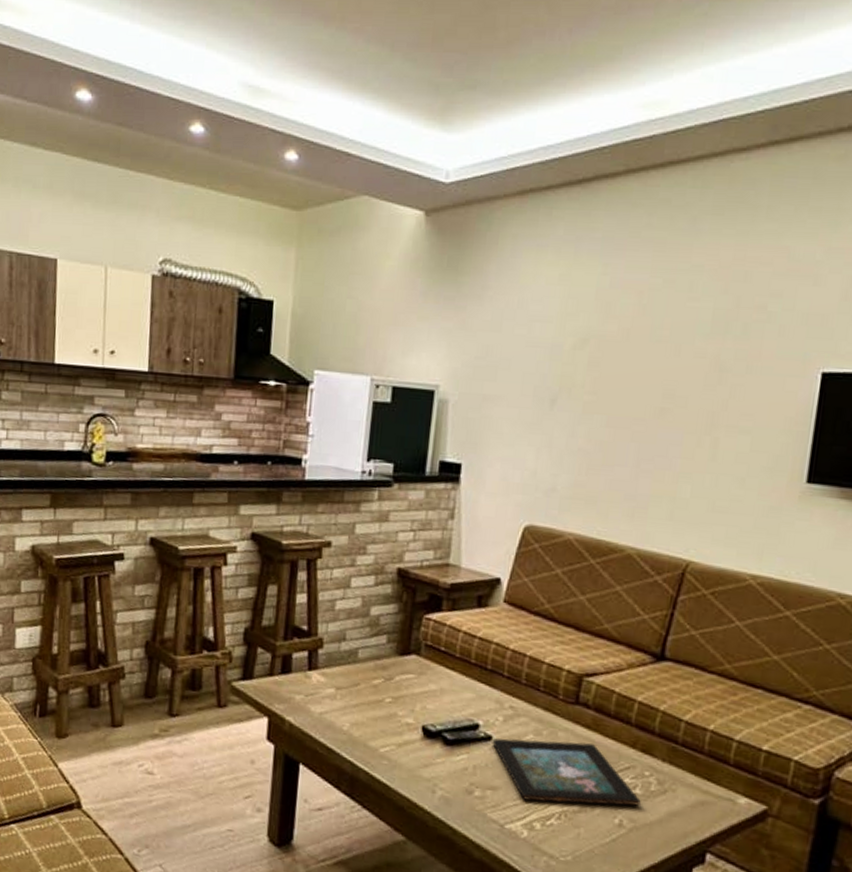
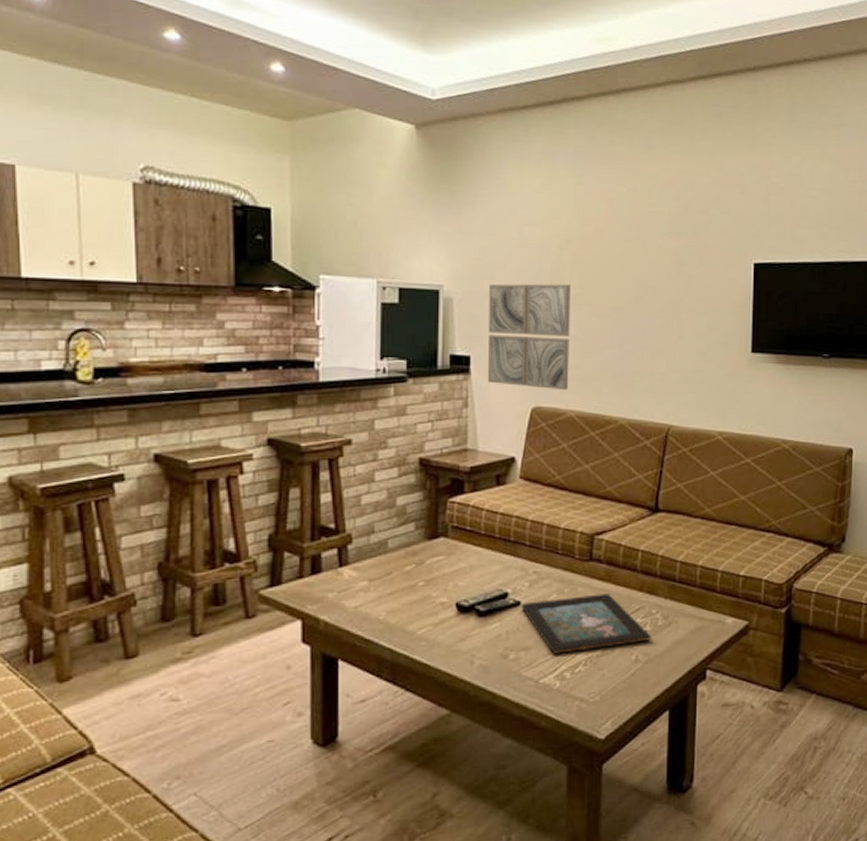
wall art: none [477,386,583,510] -> present [487,283,570,391]

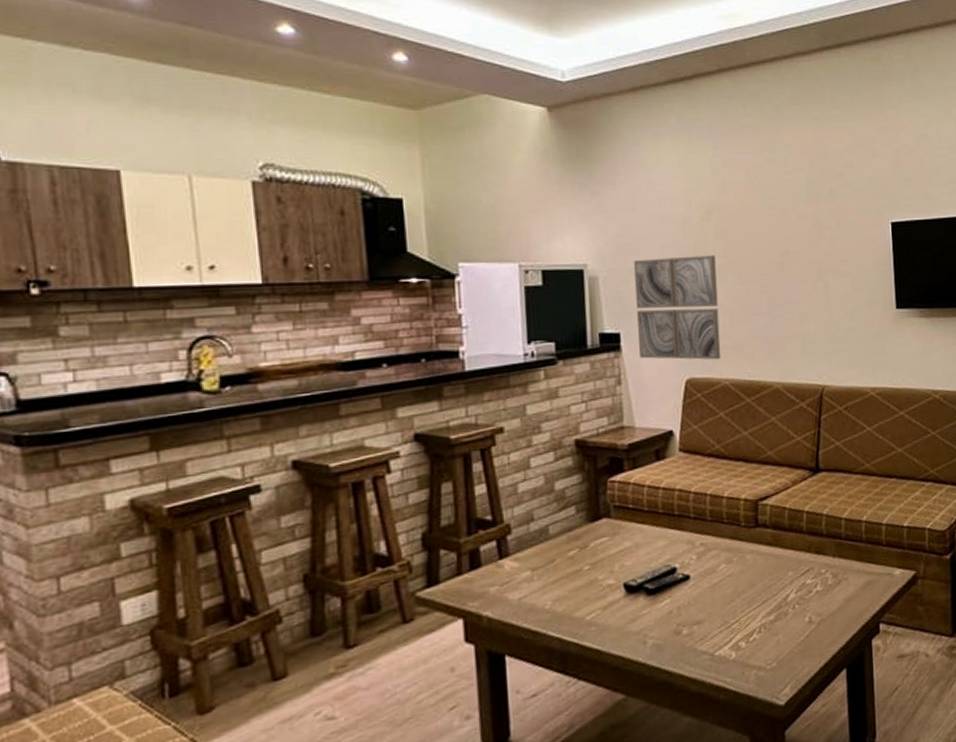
decorative tray: present [521,594,651,654] -> none [690,558,823,625]

